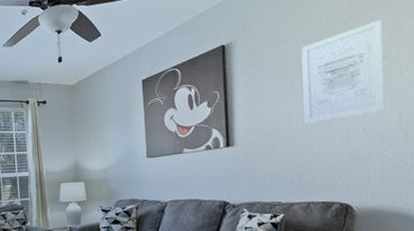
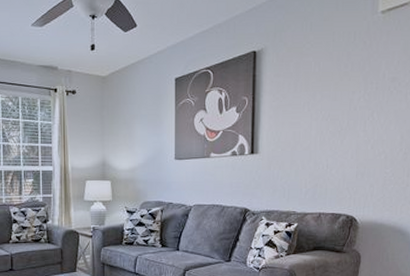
wall art: present [301,19,386,124] -> none [322,43,396,137]

